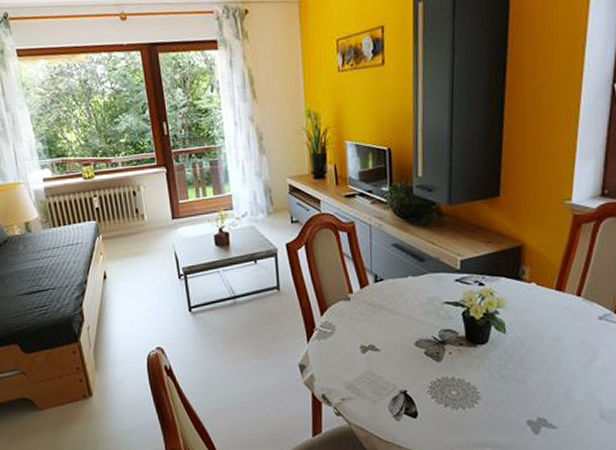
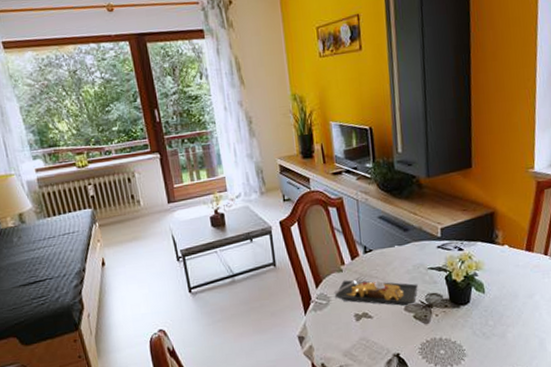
plate: none [339,306,431,341] -> present [334,276,418,306]

